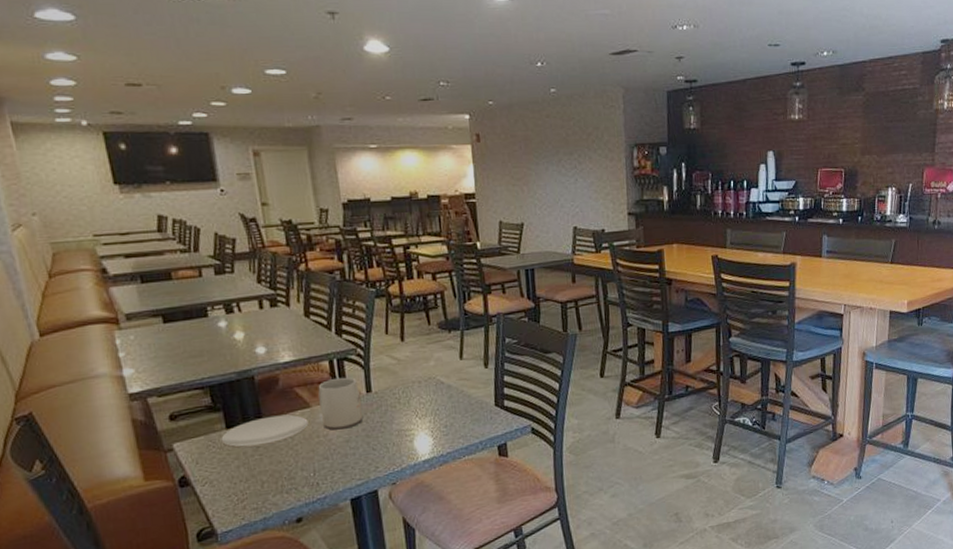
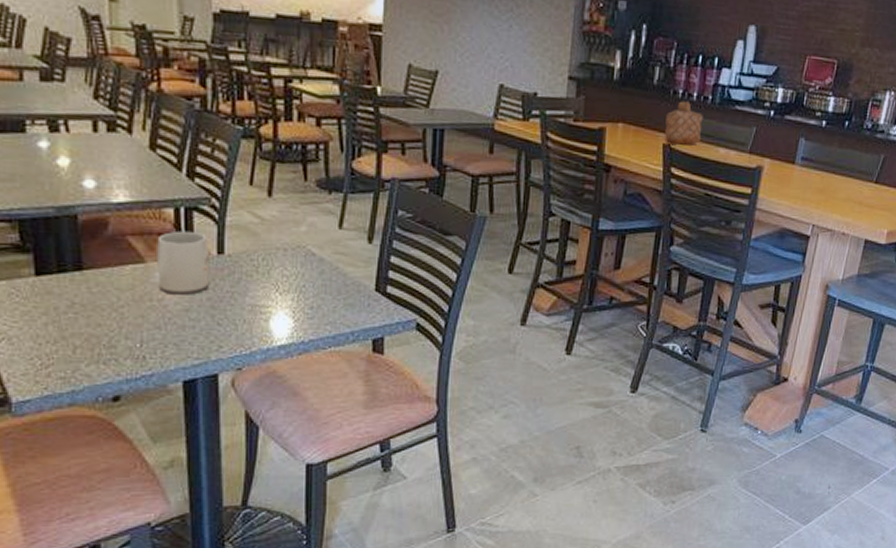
plate: present [221,414,309,449] -> none [27,267,140,303]
basket: none [711,219,741,255] -> present [664,101,703,145]

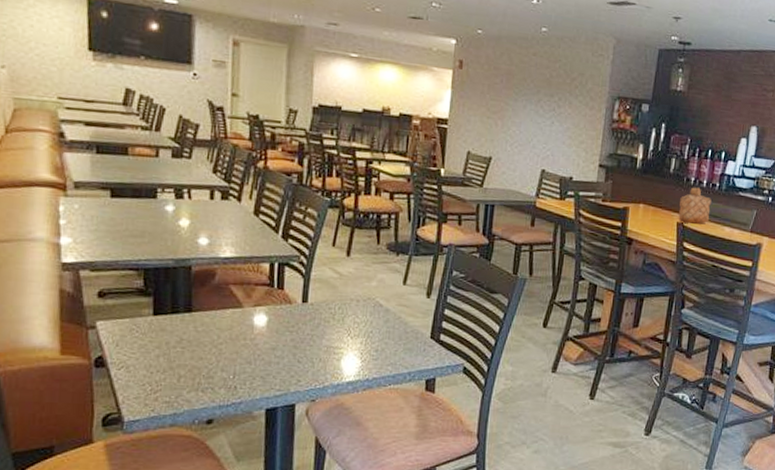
mug: present [157,230,210,295] -> none [251,282,296,336]

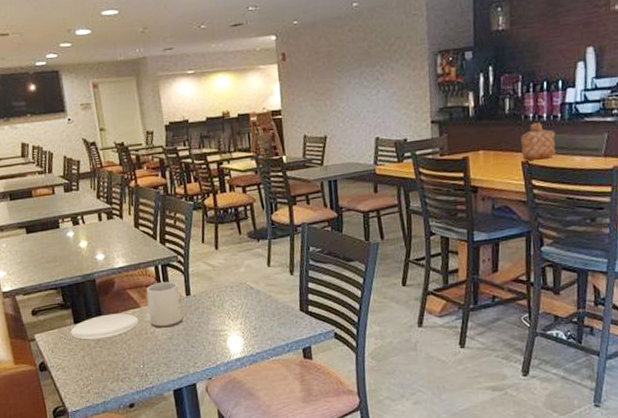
plate: none [146,310,238,340] -> present [70,313,139,341]
mug: none [251,282,296,336] -> present [146,281,184,328]

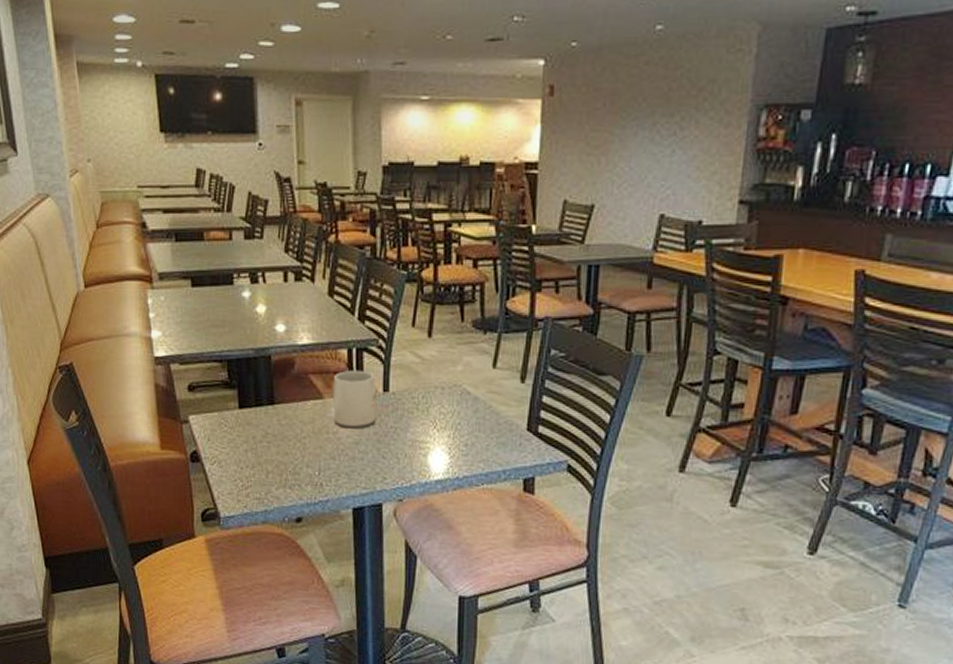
plate: present [70,313,139,341] -> none [233,402,319,434]
basket: present [521,122,555,161] -> none [857,219,909,271]

